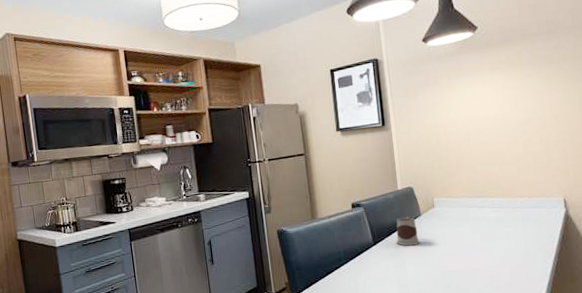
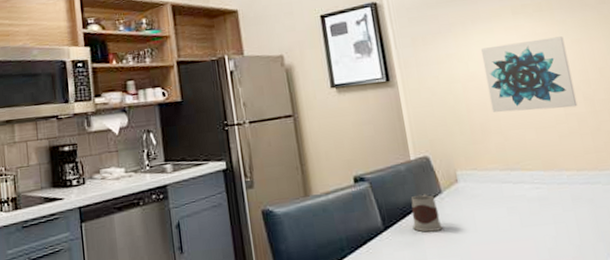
wall art: none [461,88,535,151] -> present [480,36,578,113]

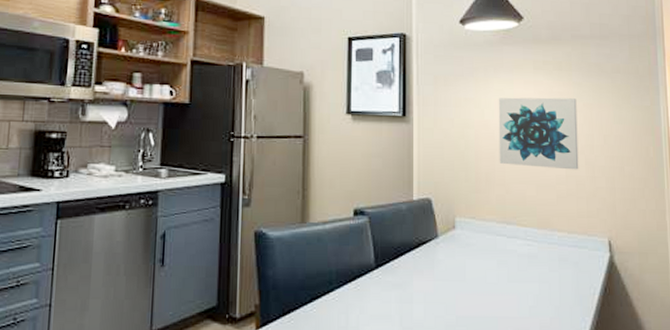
mug: present [410,194,443,232] -> none [404,236,433,276]

